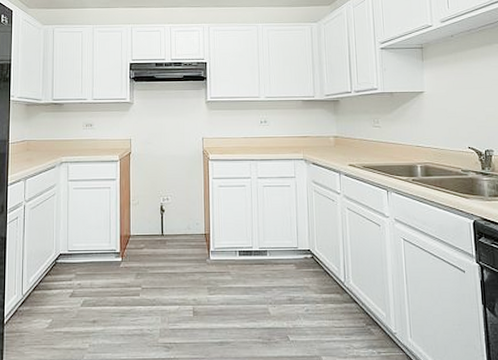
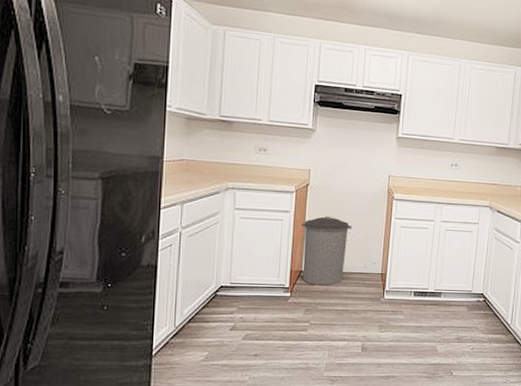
trash can: none [127,181,173,248] -> present [301,216,352,285]

